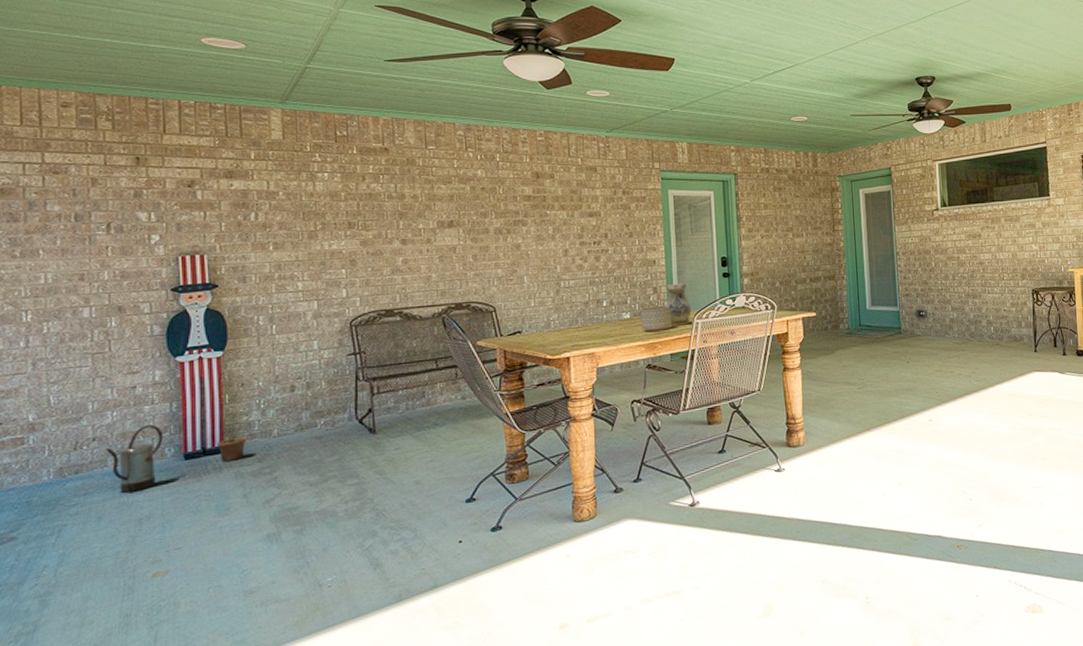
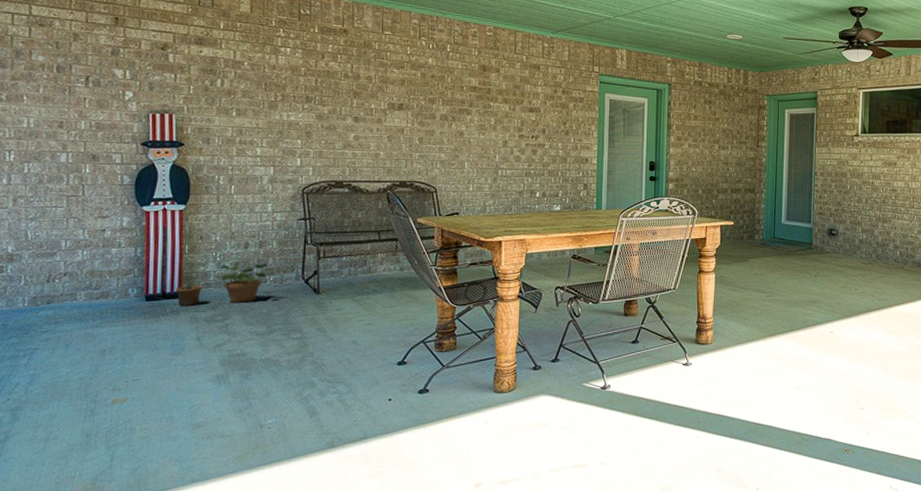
watering can: present [105,424,164,494] -> none [75,265,128,326]
potted plant: none [260,406,321,453] -> present [215,261,271,304]
planter: present [640,306,672,333] -> none [569,202,599,226]
ceramic pitcher: present [665,282,692,326] -> none [594,182,618,222]

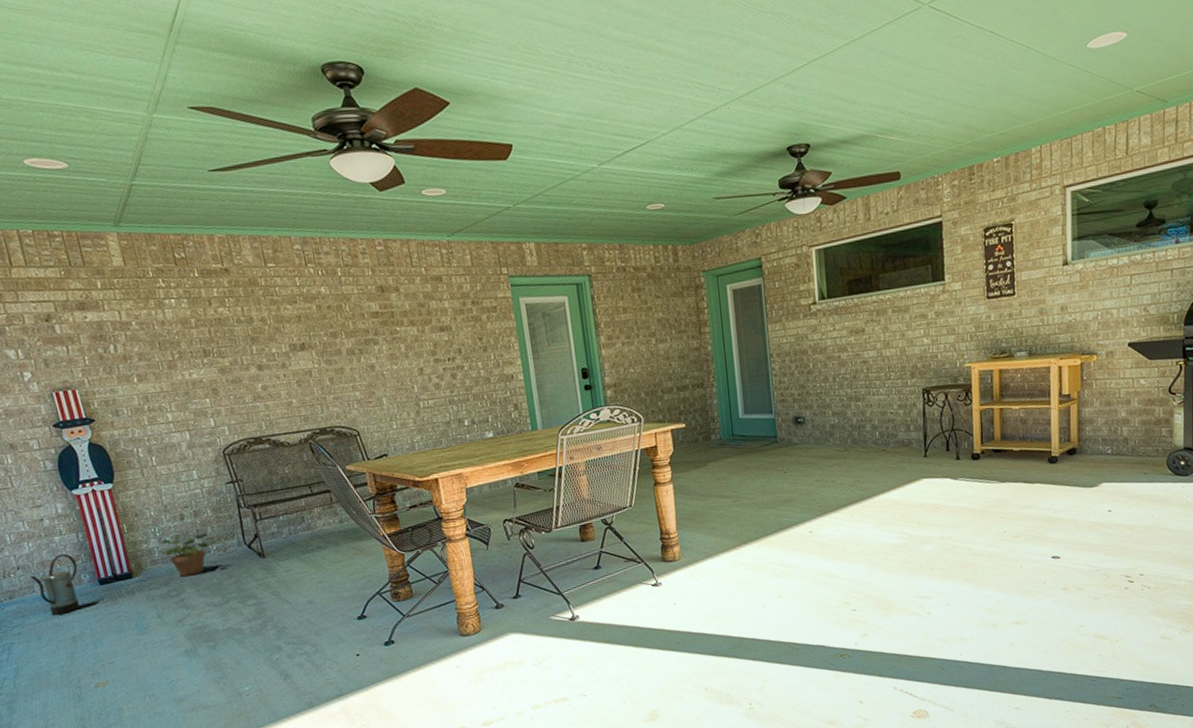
watering can: none [75,265,128,326] -> present [30,553,81,616]
planter: present [175,286,203,307] -> none [124,563,151,587]

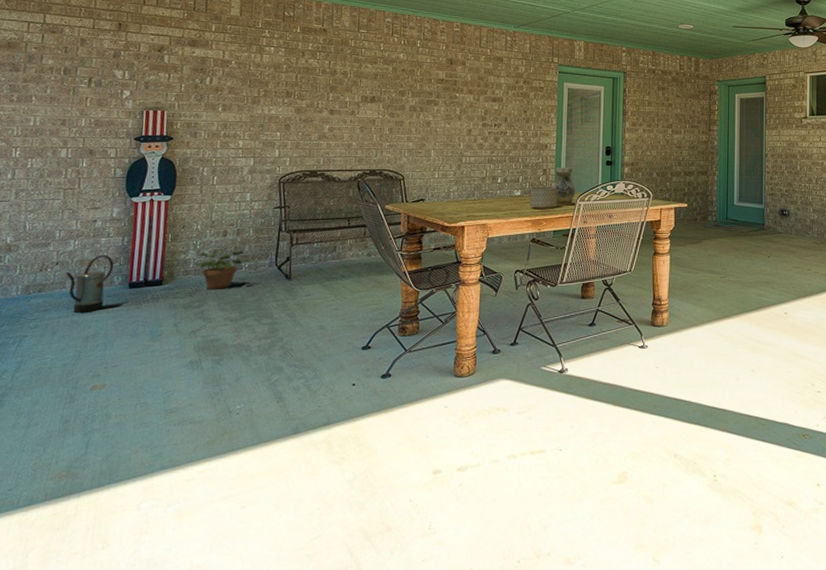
planter: none [502,422,536,451] -> present [529,187,557,210]
ceramic pitcher: none [528,397,555,443] -> present [553,167,576,206]

